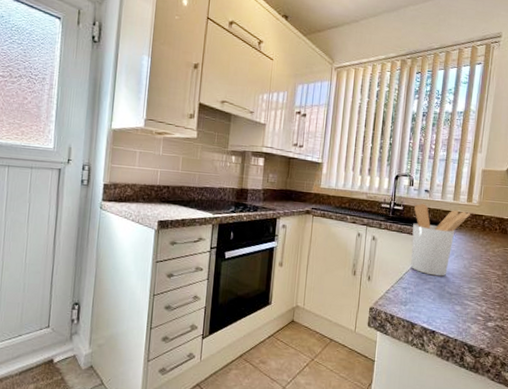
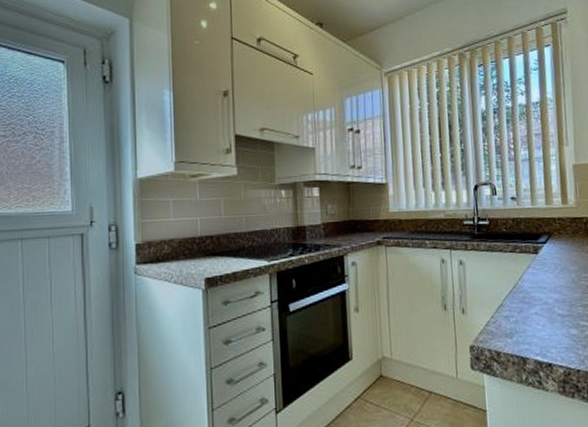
utensil holder: present [411,204,471,276] -> none [502,214,570,297]

